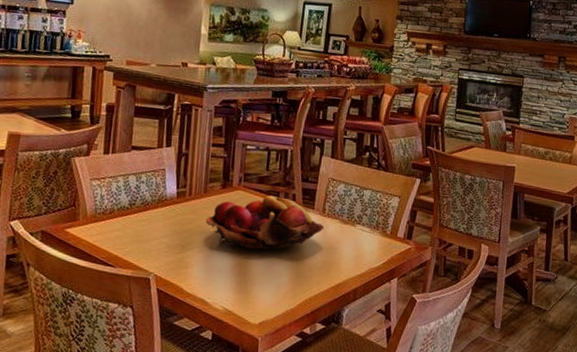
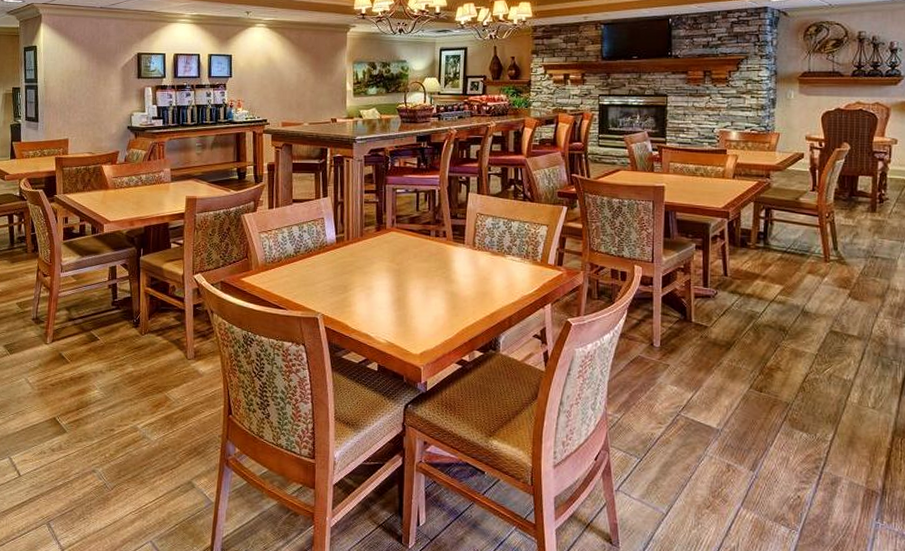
fruit basket: present [205,195,325,250] -> none [364,234,476,285]

